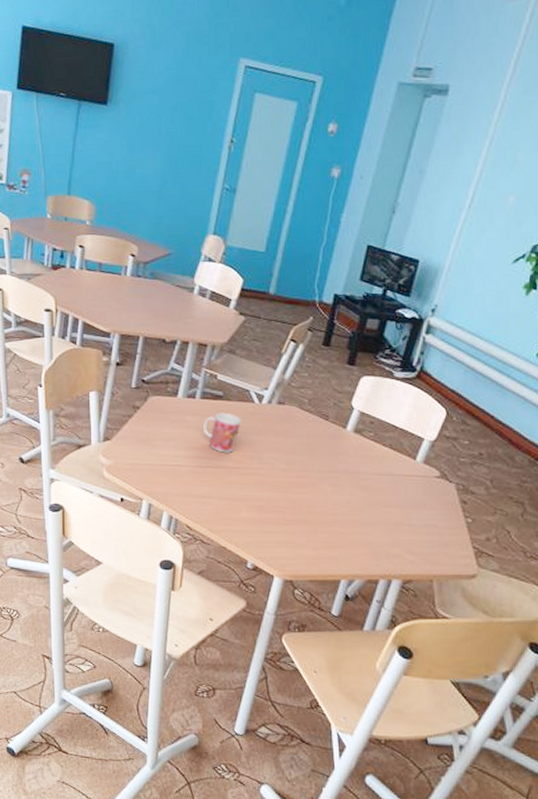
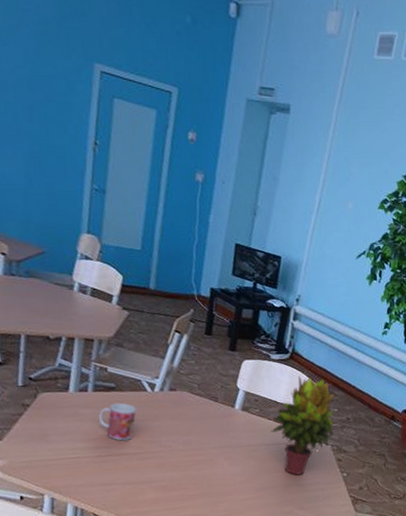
potted plant: none [384,398,468,515] -> present [270,375,336,476]

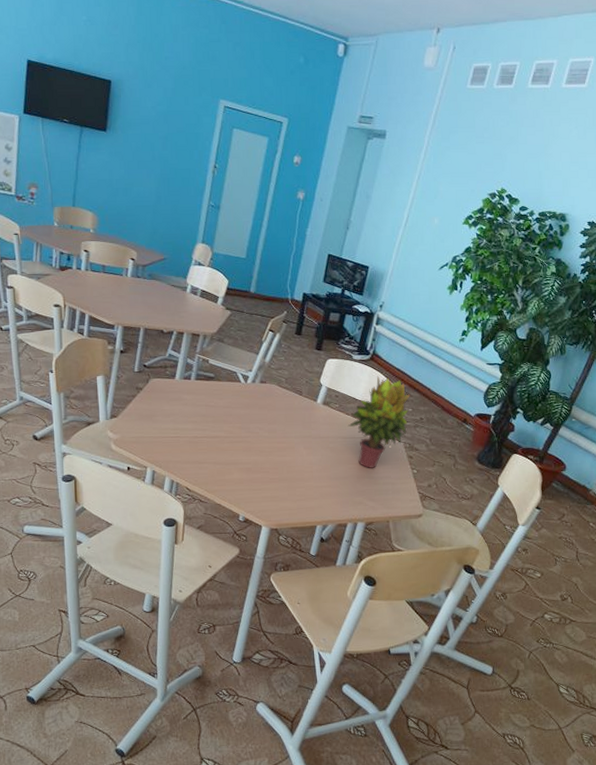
mug: present [99,402,137,441] -> none [198,391,230,425]

